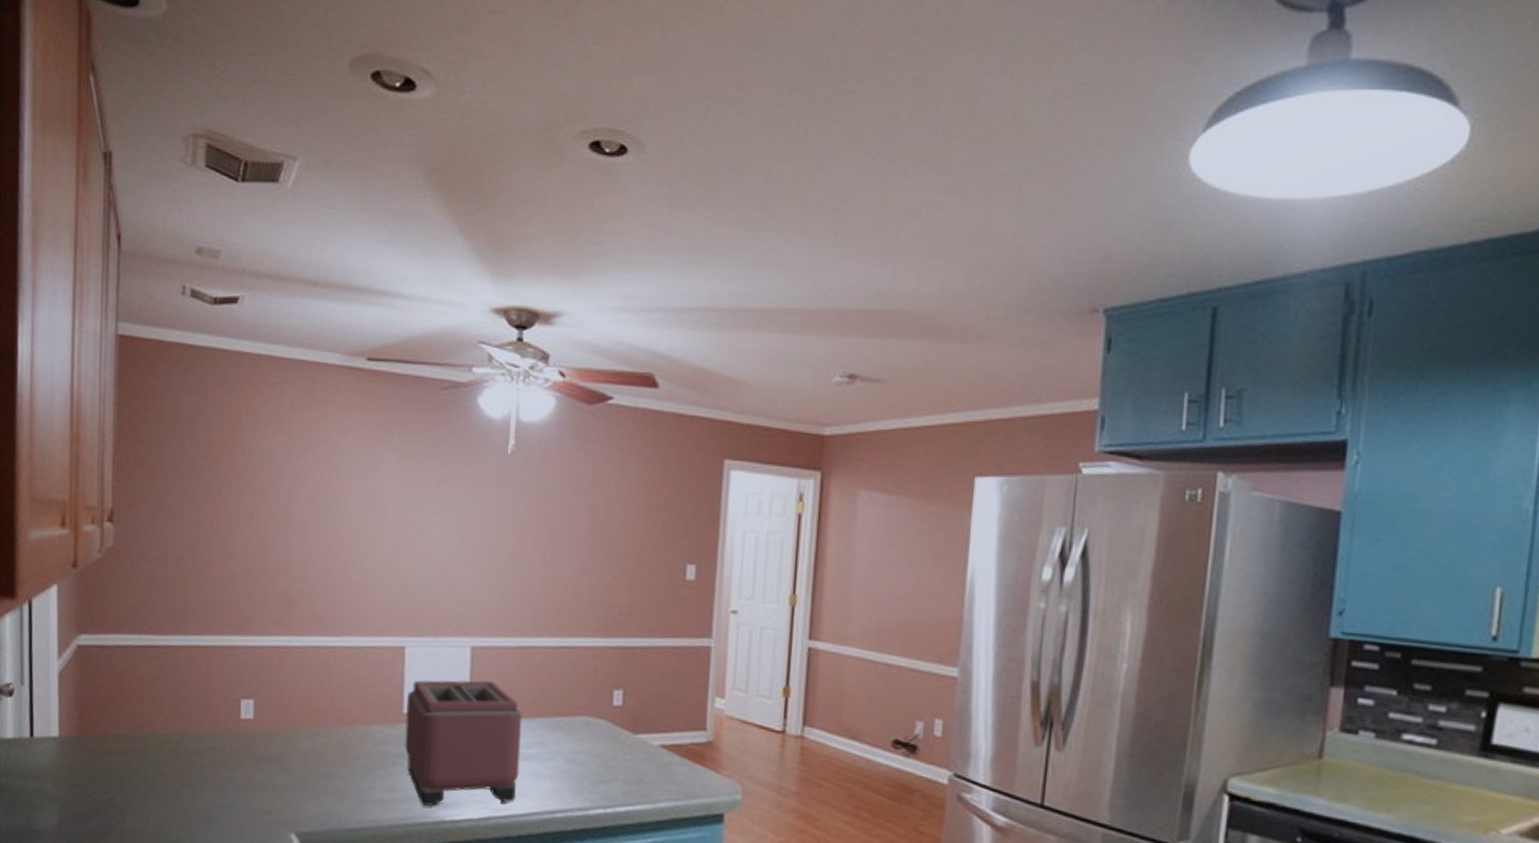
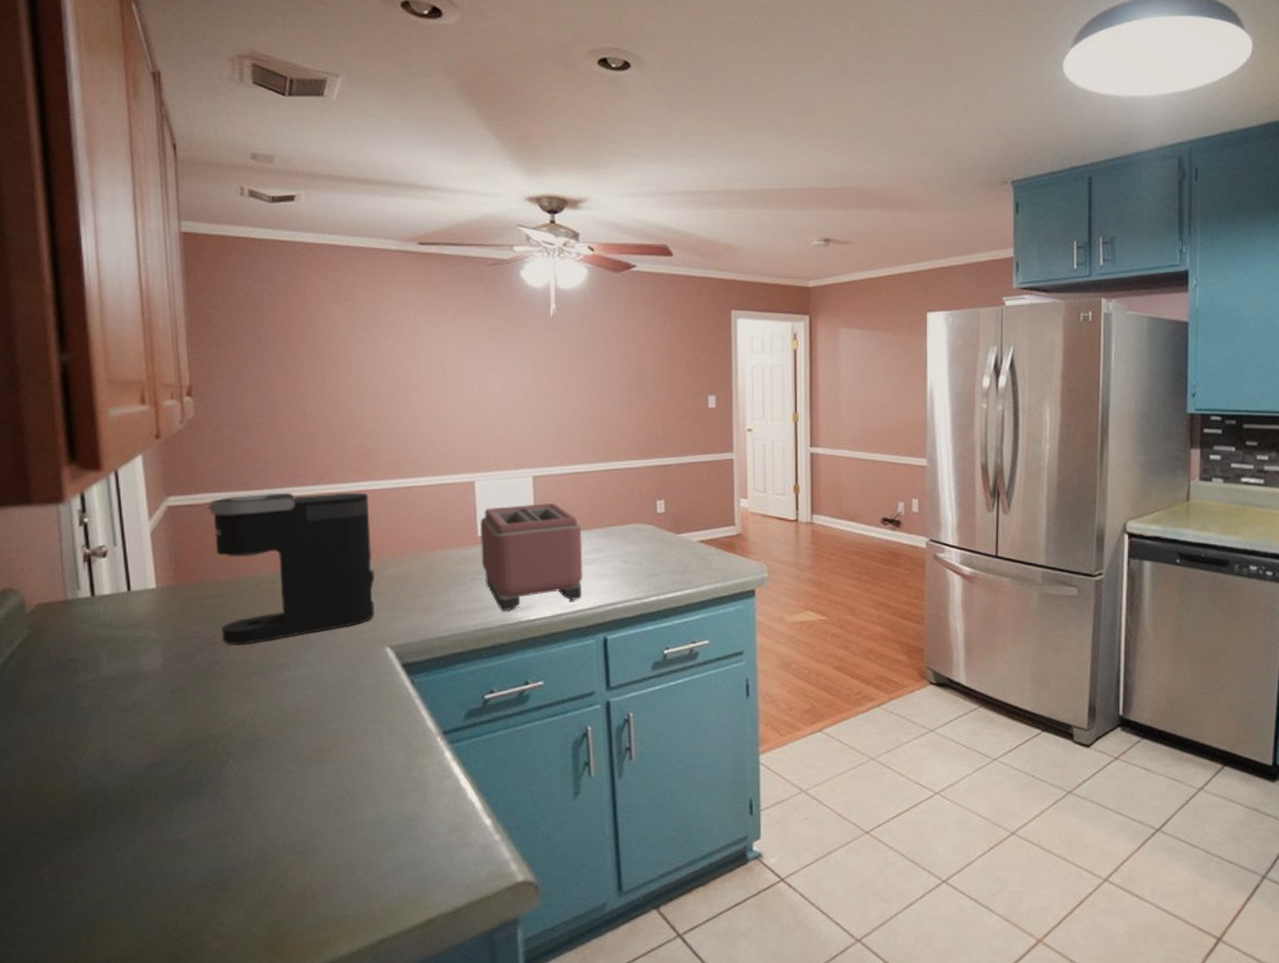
coffee maker: none [117,639,287,812] -> present [207,492,376,645]

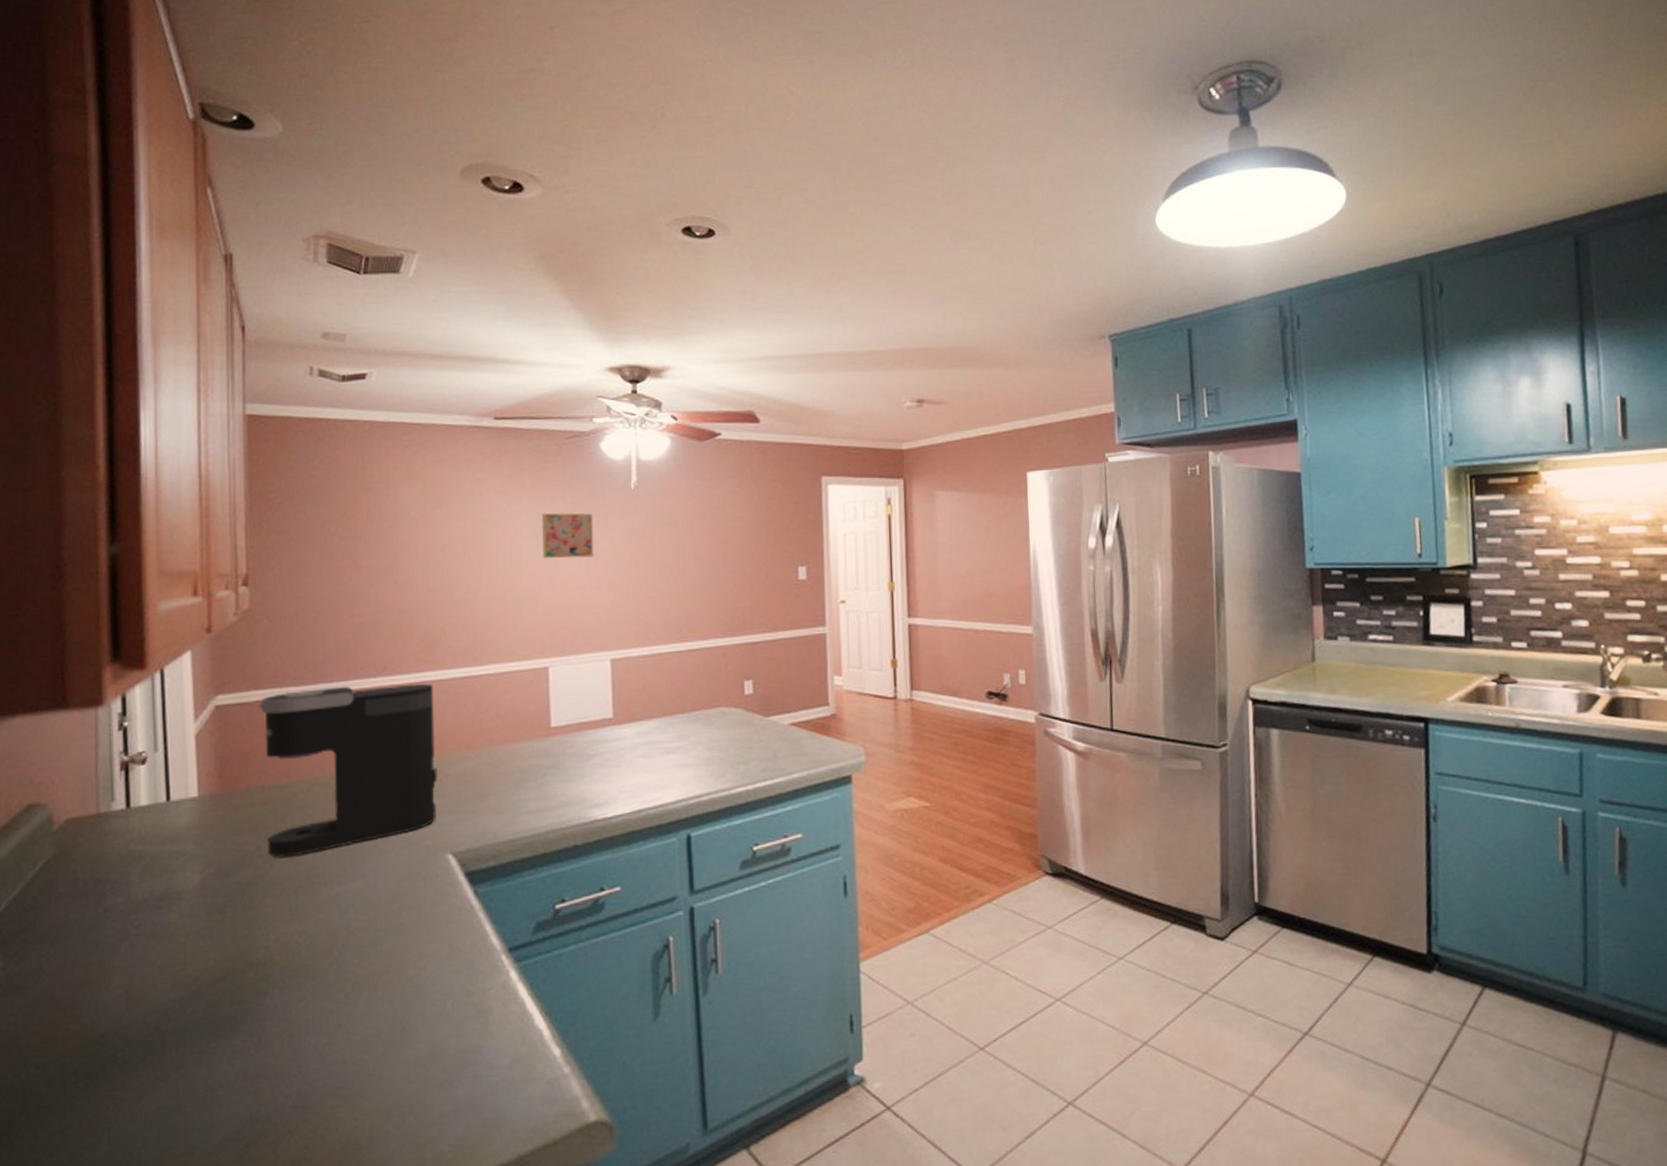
wall art: none [465,336,516,380] -> present [541,513,594,559]
toaster: present [479,503,583,611] -> none [553,688,665,809]

